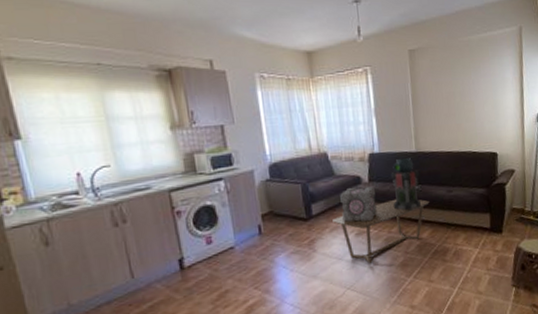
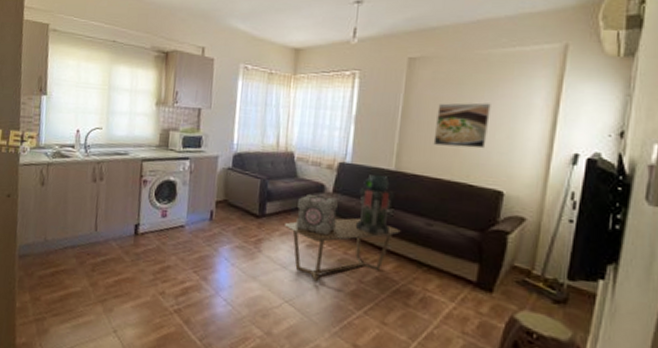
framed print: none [439,82,479,124] -> present [433,102,491,149]

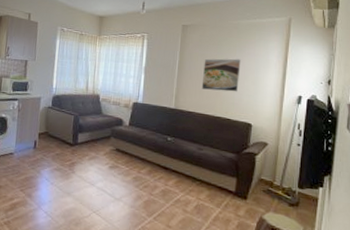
coffee table: present [285,217,401,282] -> none [93,144,180,196]
decorative cube: present [296,195,338,236] -> none [101,127,133,159]
pedestal: present [356,175,394,236] -> none [147,112,174,158]

